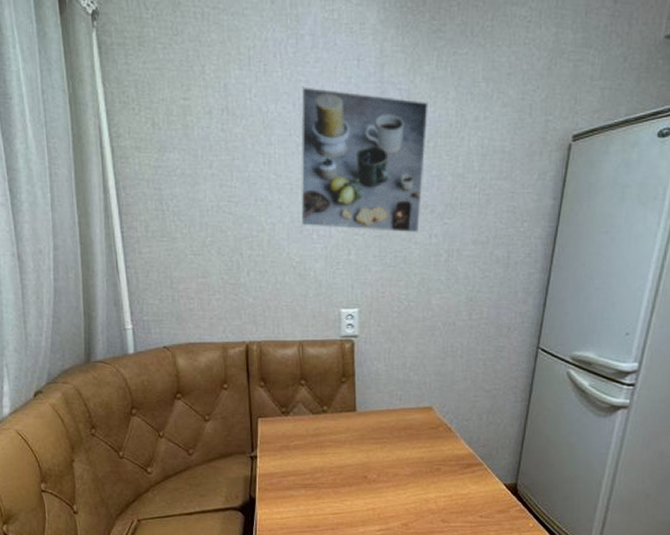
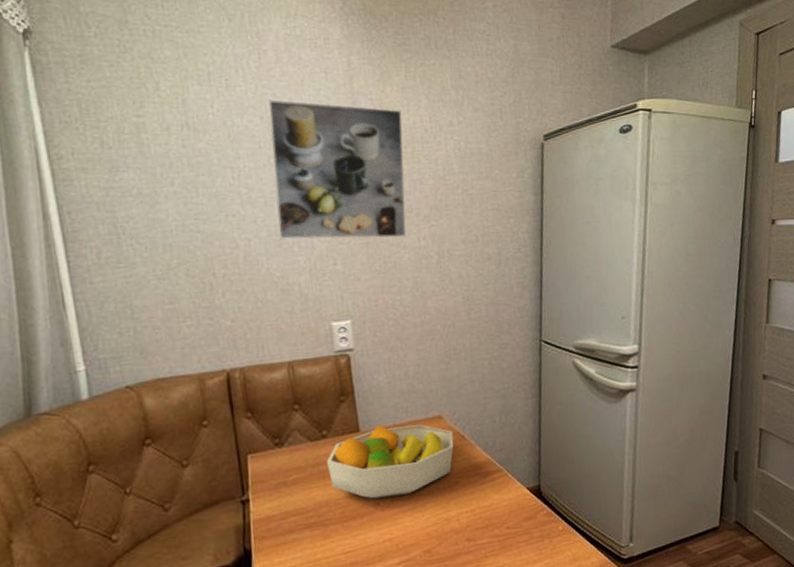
fruit bowl: none [324,407,441,472] -> present [326,424,454,499]

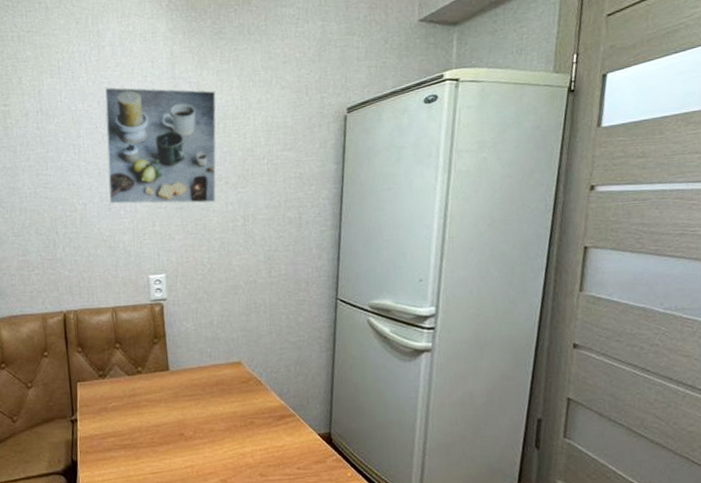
fruit bowl: present [326,424,454,499] -> none [140,365,251,430]

